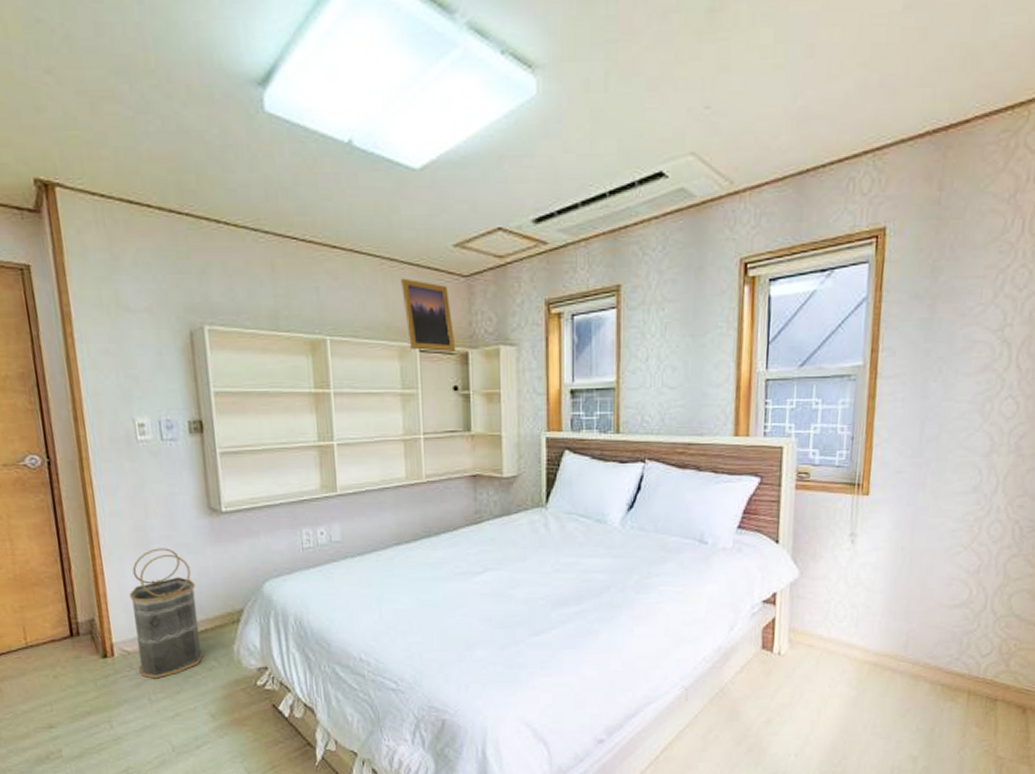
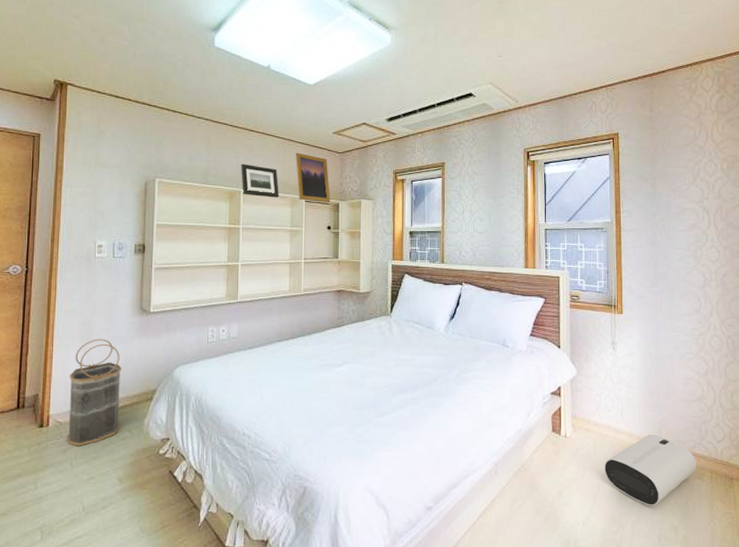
picture frame: none [323,298,382,348] -> present [241,163,279,198]
air purifier: none [827,649,951,734] -> present [604,435,697,506]

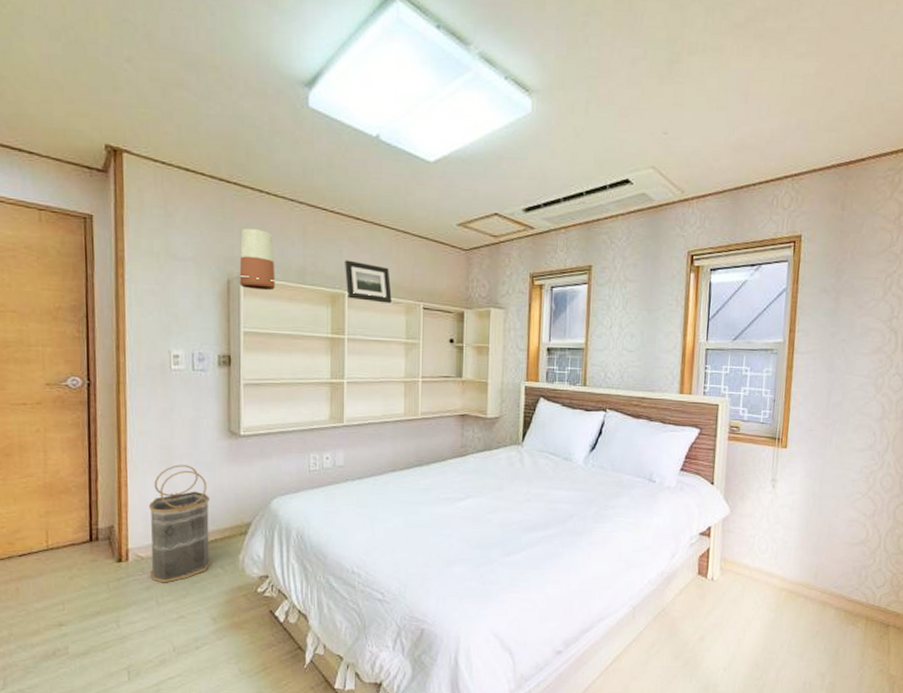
vase: none [155,140,184,190] -> present [239,228,275,291]
picture frame: present [296,152,331,202] -> none [412,248,454,311]
air purifier: present [604,435,697,506] -> none [751,579,853,653]

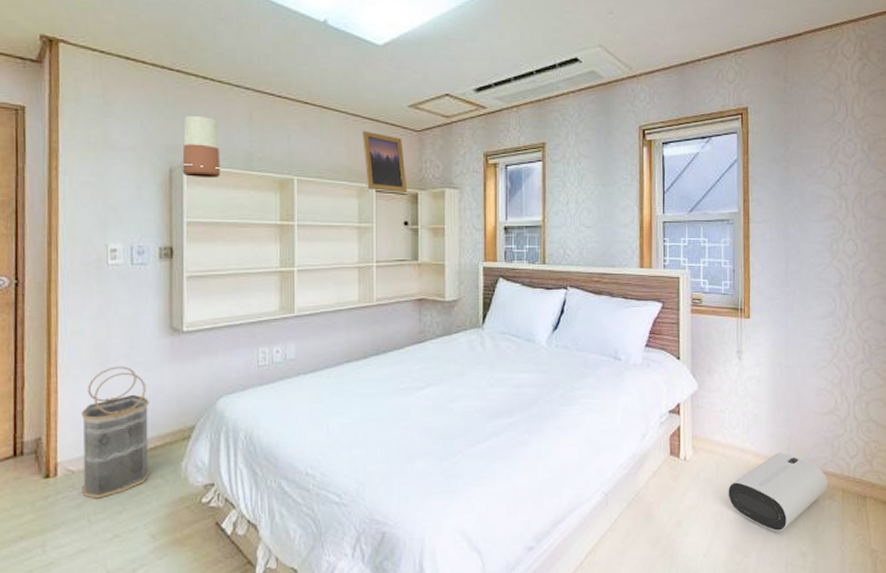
picture frame: present [345,260,392,304] -> none [294,144,343,187]
picture frame: none [412,248,454,311] -> present [363,130,408,192]
air purifier: none [751,579,853,653] -> present [727,453,828,532]

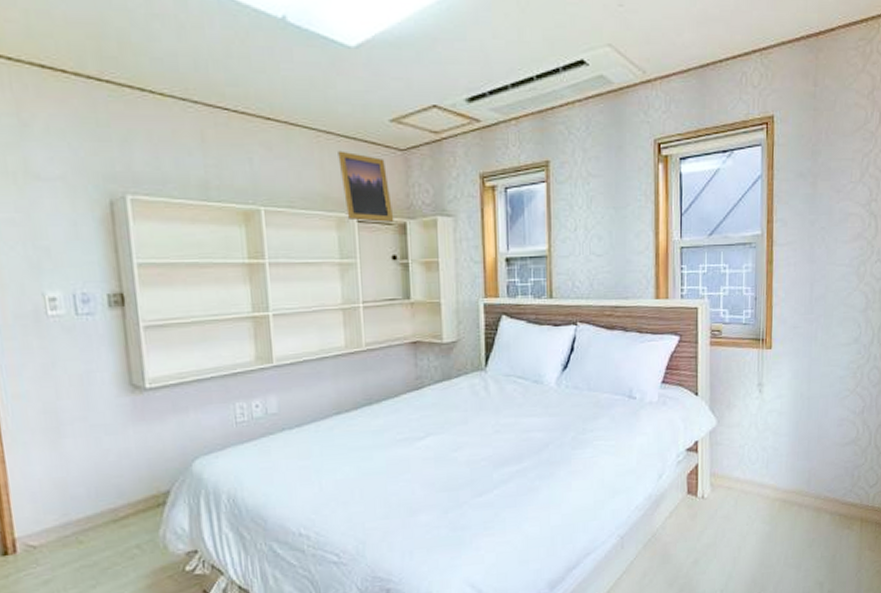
basket: present [80,366,150,499] -> none [35,430,124,574]
vase: present [182,115,220,179] -> none [121,136,172,212]
air purifier: present [727,453,828,532] -> none [745,485,847,564]

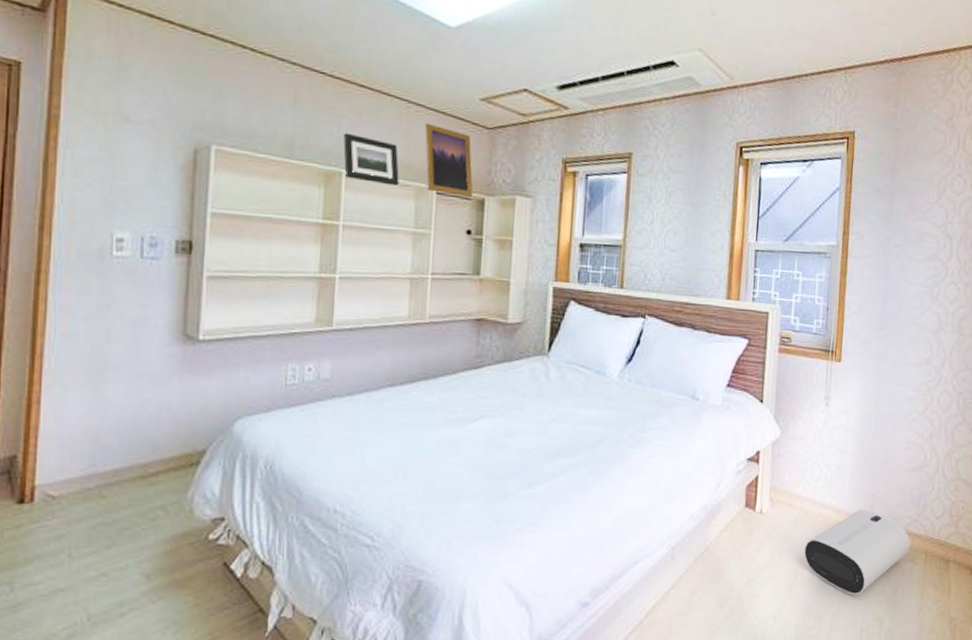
picture frame: none [257,169,319,218] -> present [343,132,399,186]
air purifier: none [745,485,847,564] -> present [803,510,911,595]

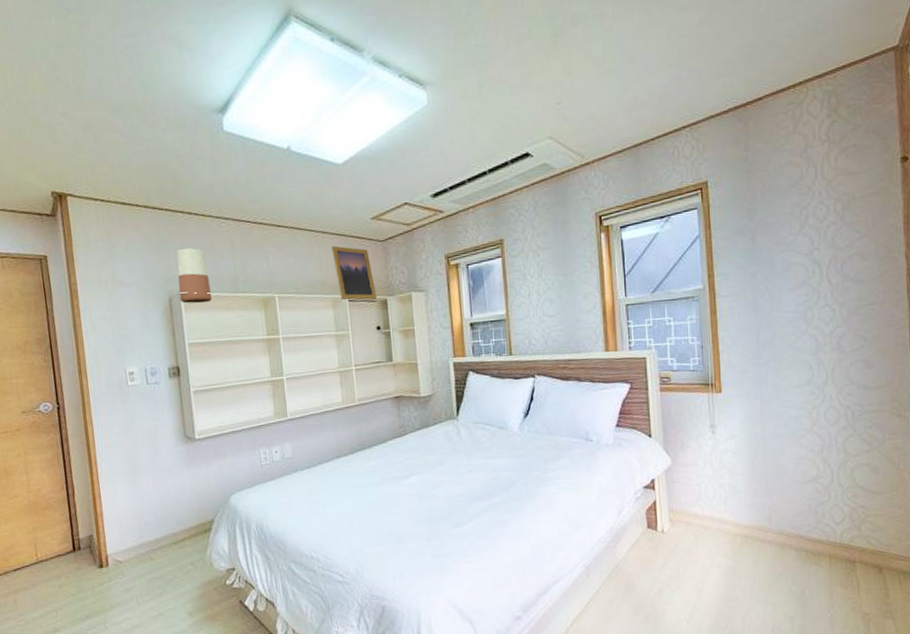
vase: none [209,89,257,165] -> present [176,248,212,304]
picture frame: present [343,132,399,186] -> none [272,265,319,301]
air purifier: present [803,510,911,595] -> none [707,522,813,598]

